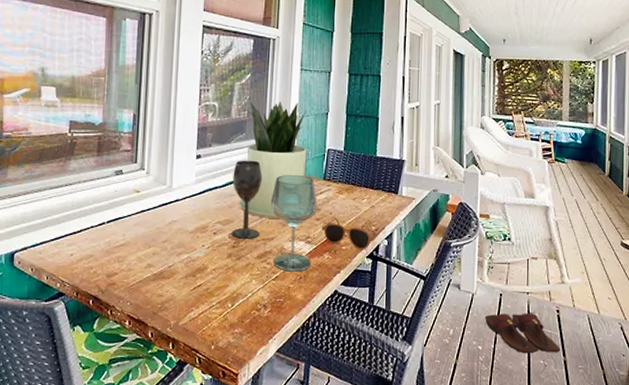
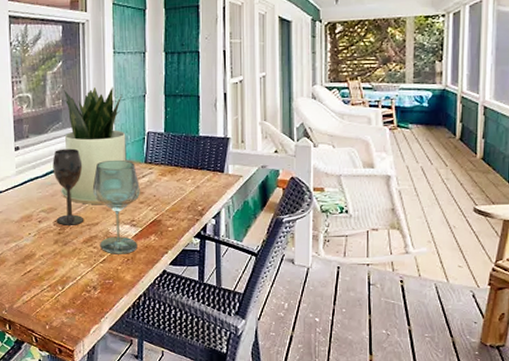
sunglasses: present [321,218,386,250] -> none [145,200,213,230]
sandal: present [484,313,561,354] -> none [321,284,405,324]

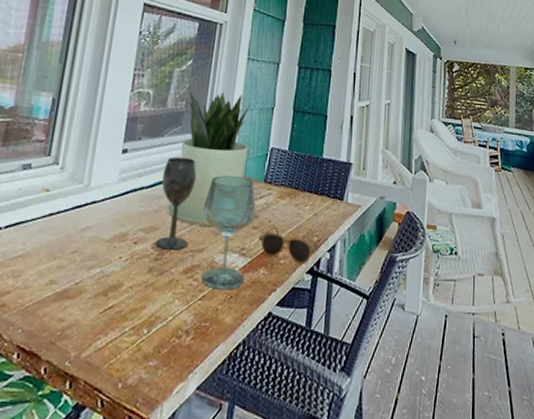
sunglasses: none [145,200,213,230] -> present [258,226,329,264]

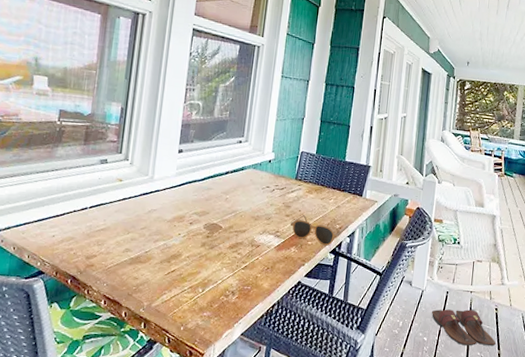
wine glass: present [155,156,197,250] -> none [206,156,240,231]
planter: present [167,91,251,226] -> none [215,103,284,213]
wine glass: present [201,175,257,290] -> none [244,173,289,263]
sandal: none [428,337,505,384] -> present [431,309,496,347]

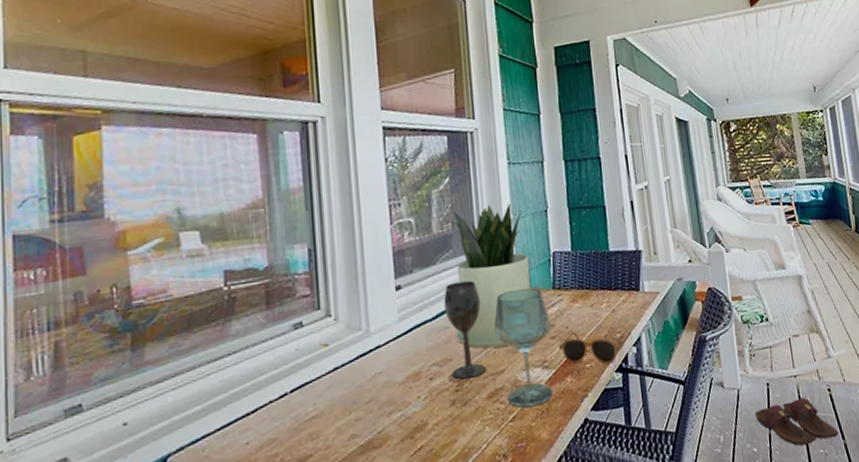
wine glass: none [206,156,240,231] -> present [443,280,486,380]
planter: none [215,103,284,213] -> present [453,203,532,349]
wine glass: none [244,173,289,263] -> present [494,288,553,408]

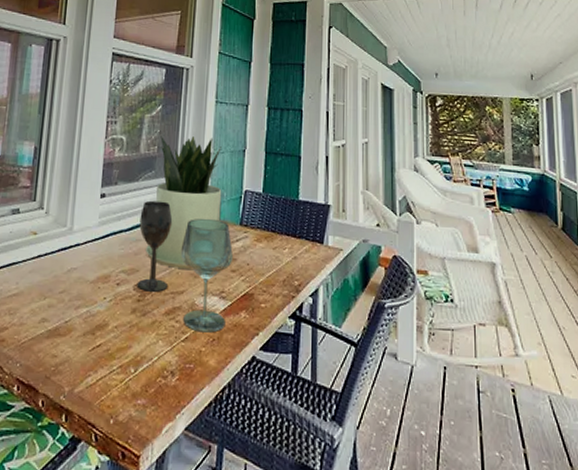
sunglasses: present [558,332,633,365] -> none [237,270,310,309]
sandal: present [754,398,839,446] -> none [426,391,519,444]

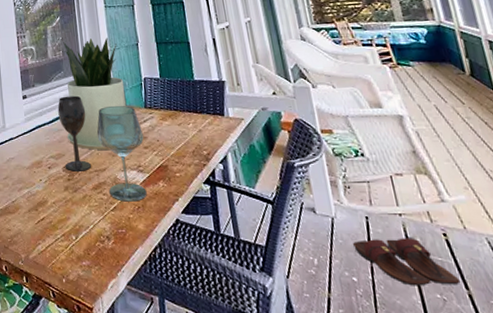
sandal: none [426,391,519,444] -> present [352,238,461,286]

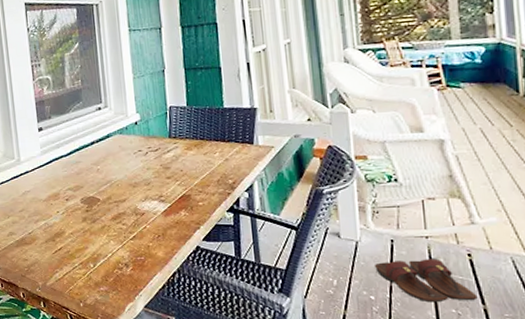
wine glass: present [57,95,91,172] -> none [75,126,110,203]
planter: present [63,37,127,150] -> none [82,64,150,181]
wine glass: present [96,105,147,202] -> none [117,135,168,231]

